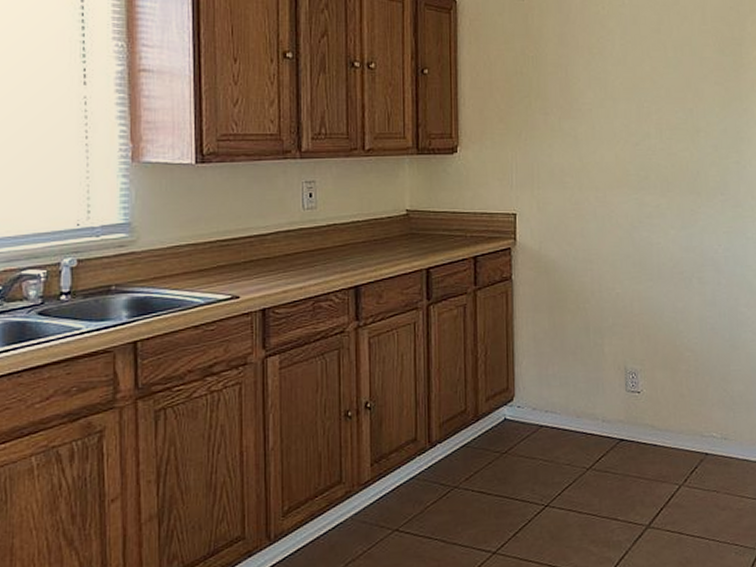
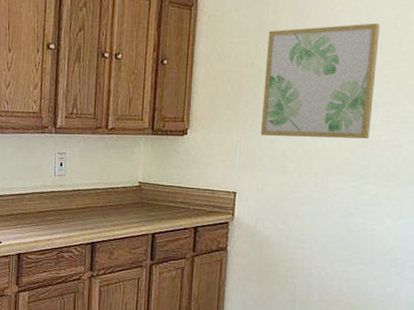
wall art: none [535,28,646,150] -> present [260,23,380,139]

